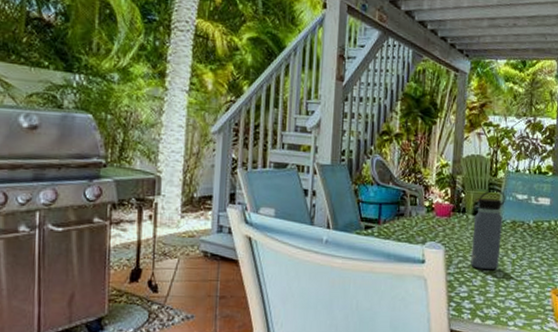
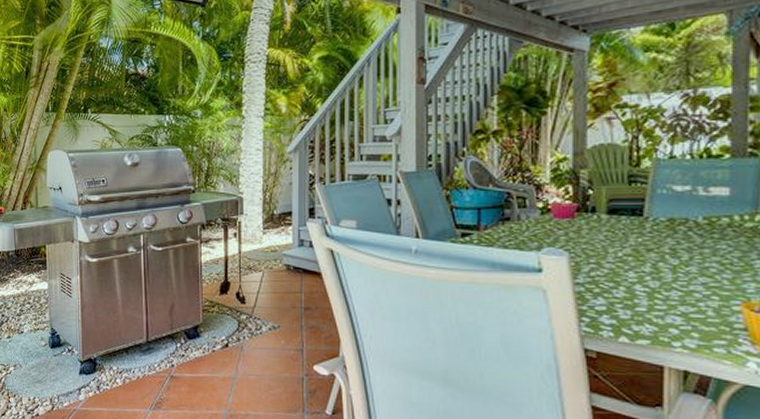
water bottle: present [471,189,505,270] -> none [608,181,655,279]

